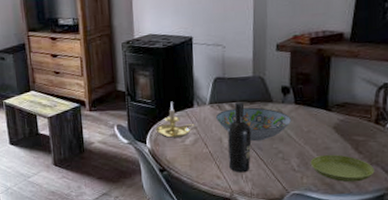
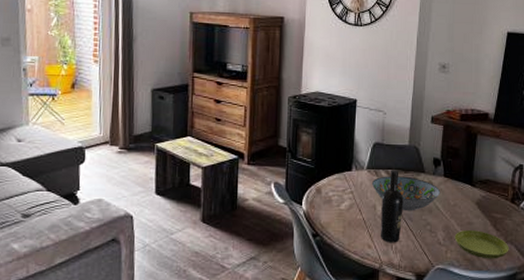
candle holder: present [155,101,195,138] -> none [313,162,351,201]

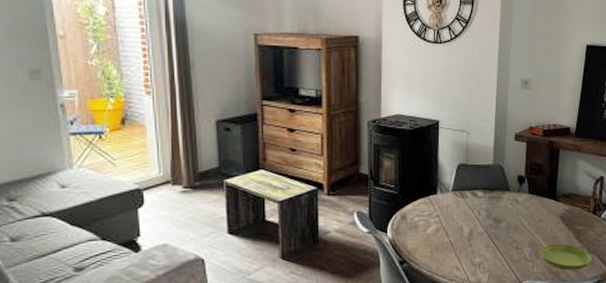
decorative bowl: present [371,176,441,210] -> none [457,196,526,230]
wine bottle: present [381,170,404,243] -> none [468,190,490,264]

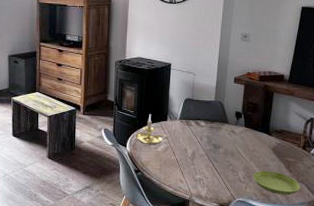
candle holder: none [398,187,437,226] -> present [135,114,167,144]

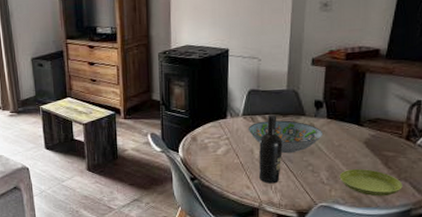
candle holder: present [135,114,167,144] -> none [188,112,227,147]
decorative bowl: none [183,125,242,154] -> present [247,120,324,153]
wine bottle: none [191,120,210,179] -> present [259,114,283,184]

